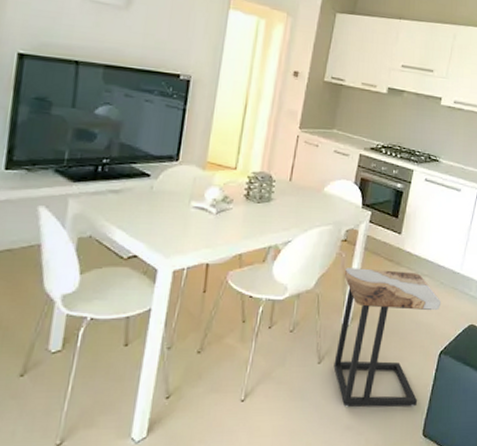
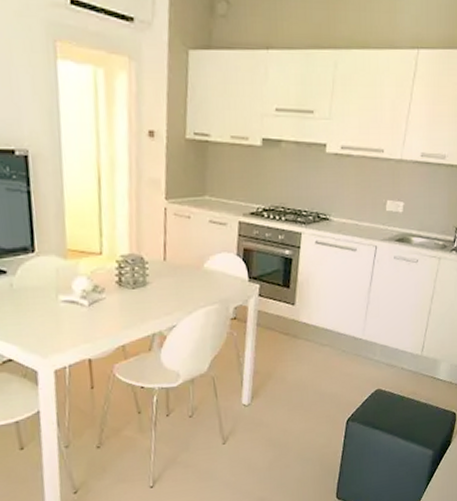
side table: present [333,268,442,407] -> none [238,343,345,481]

